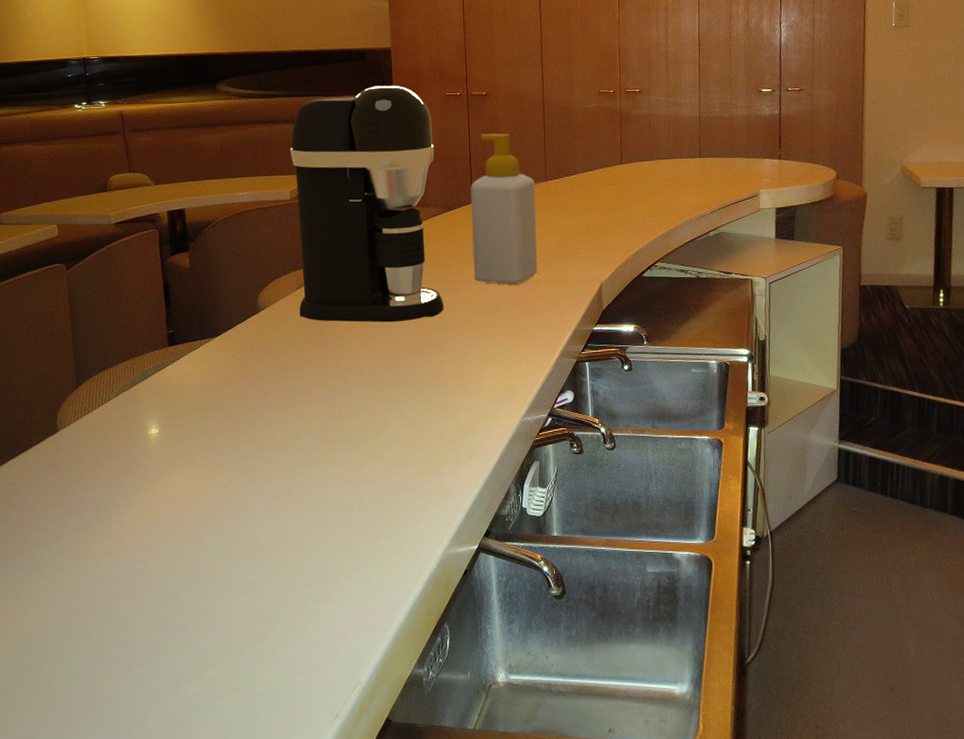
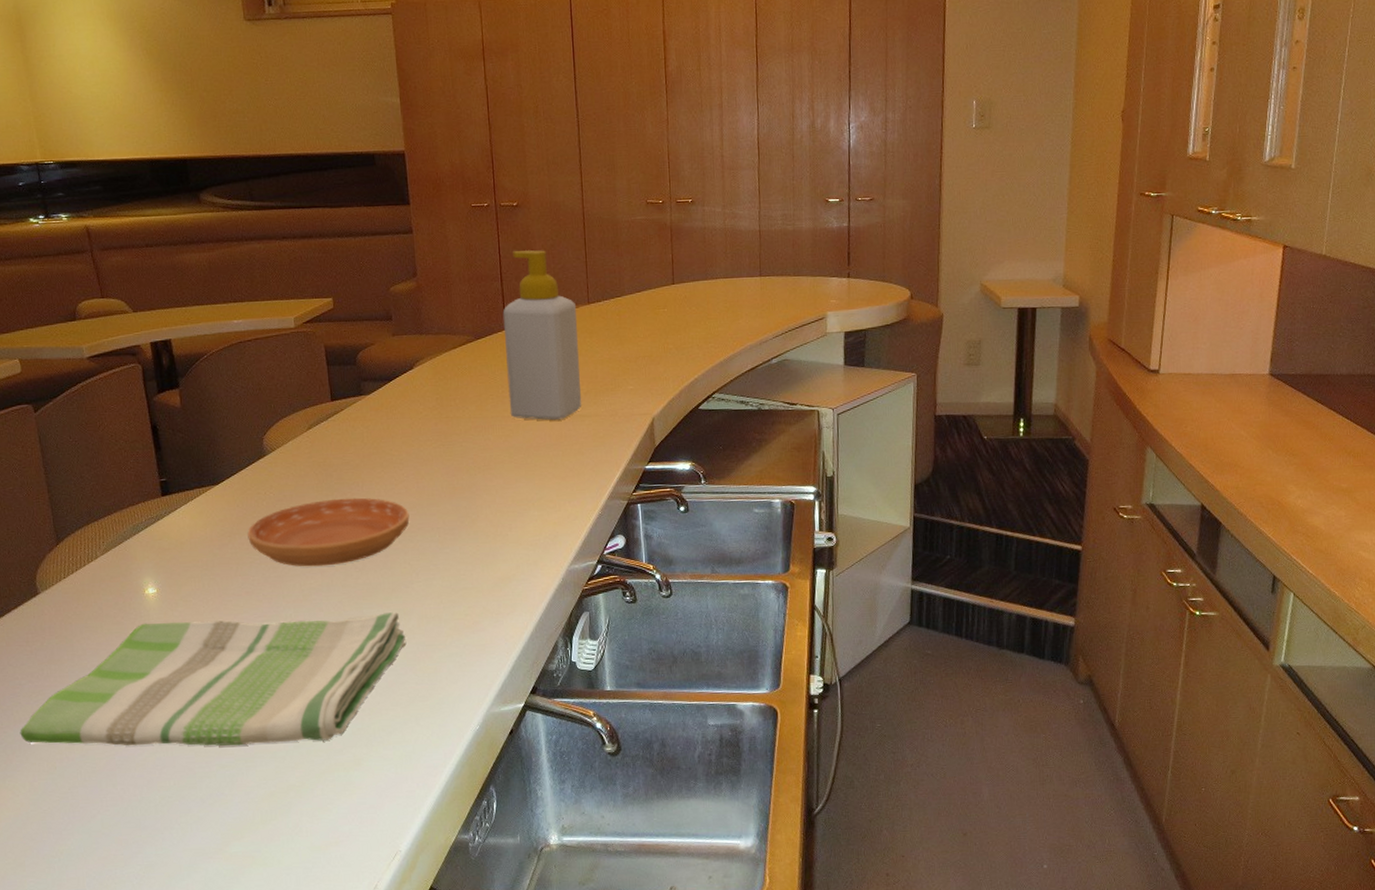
dish towel: none [33,457,373,576] -> present [20,612,406,746]
saucer: none [240,351,382,413] -> present [247,497,410,567]
coffee maker: present [290,85,444,323] -> none [291,194,478,465]

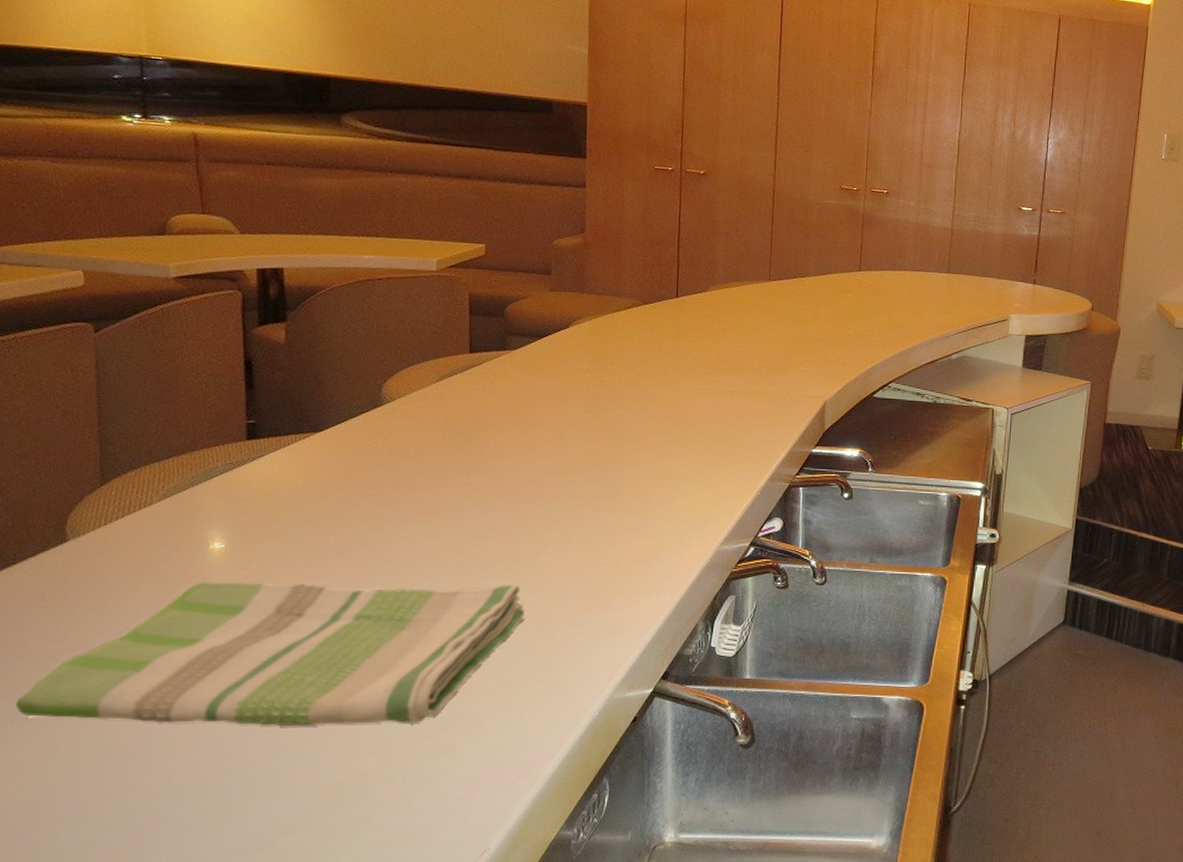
saucer: present [247,497,410,567] -> none [349,458,546,530]
soap bottle: present [502,250,582,421] -> none [672,219,757,395]

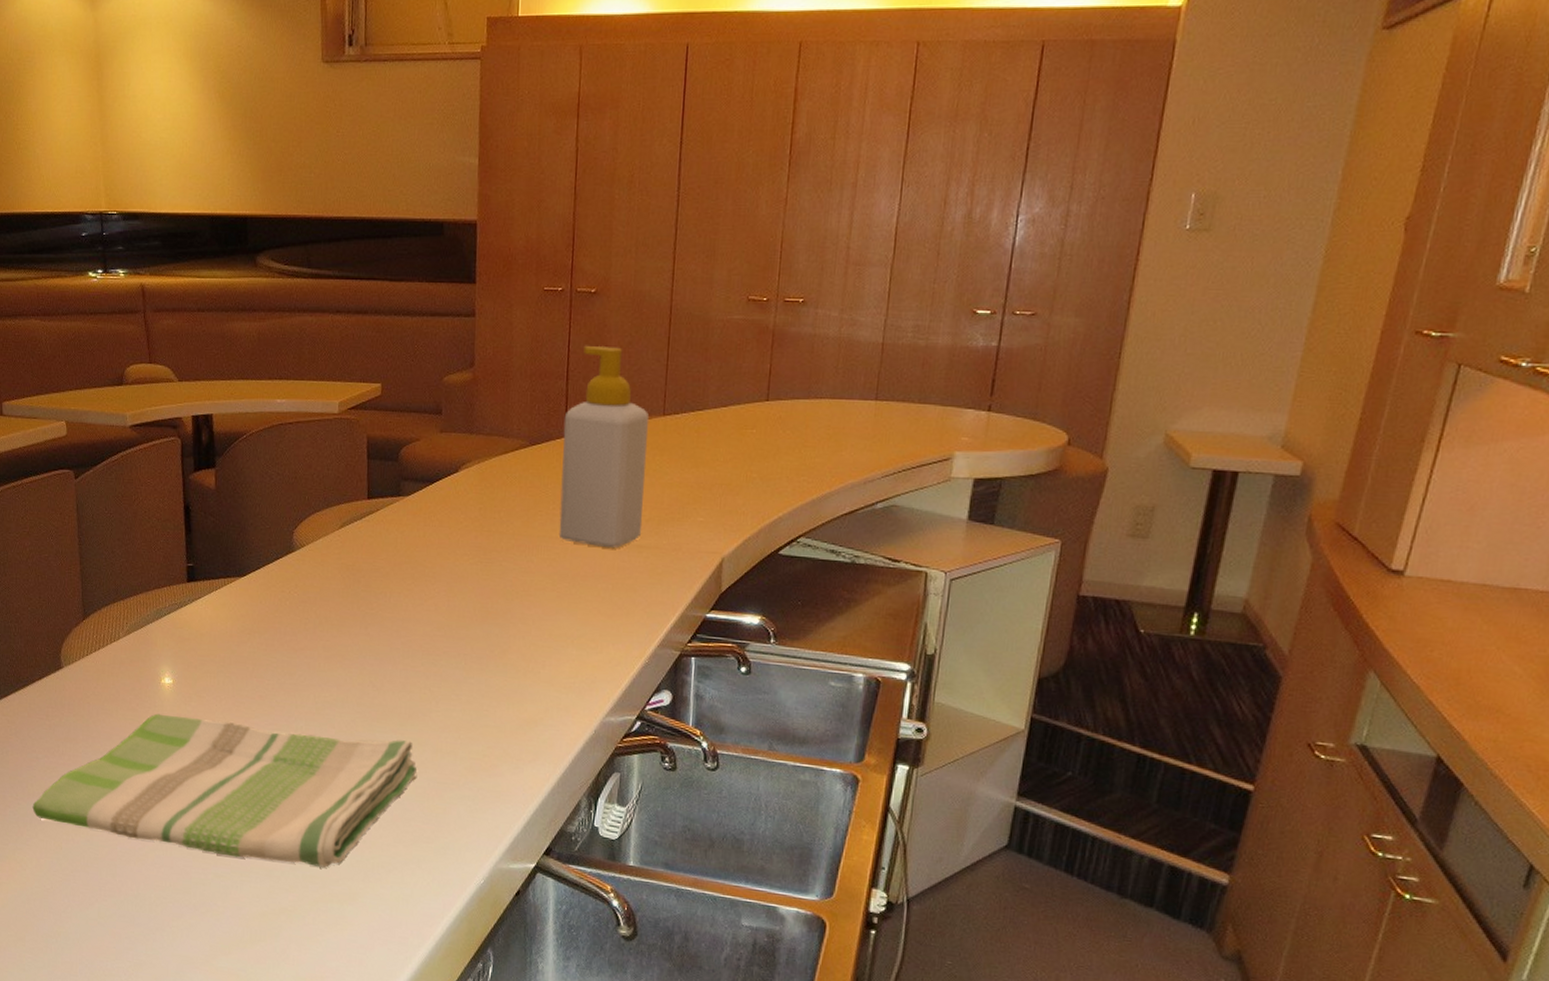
soap bottle: none [672,219,757,395] -> present [558,346,650,549]

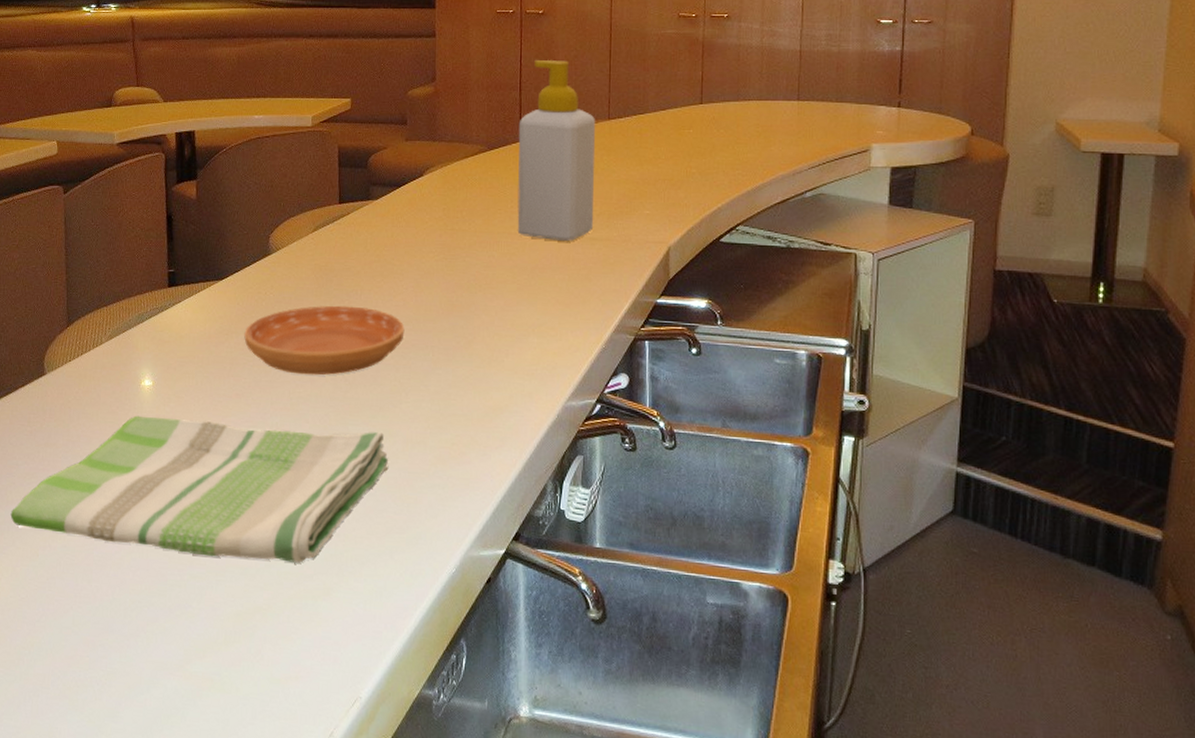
saucer: none [267,607,436,680] -> present [244,305,405,376]

